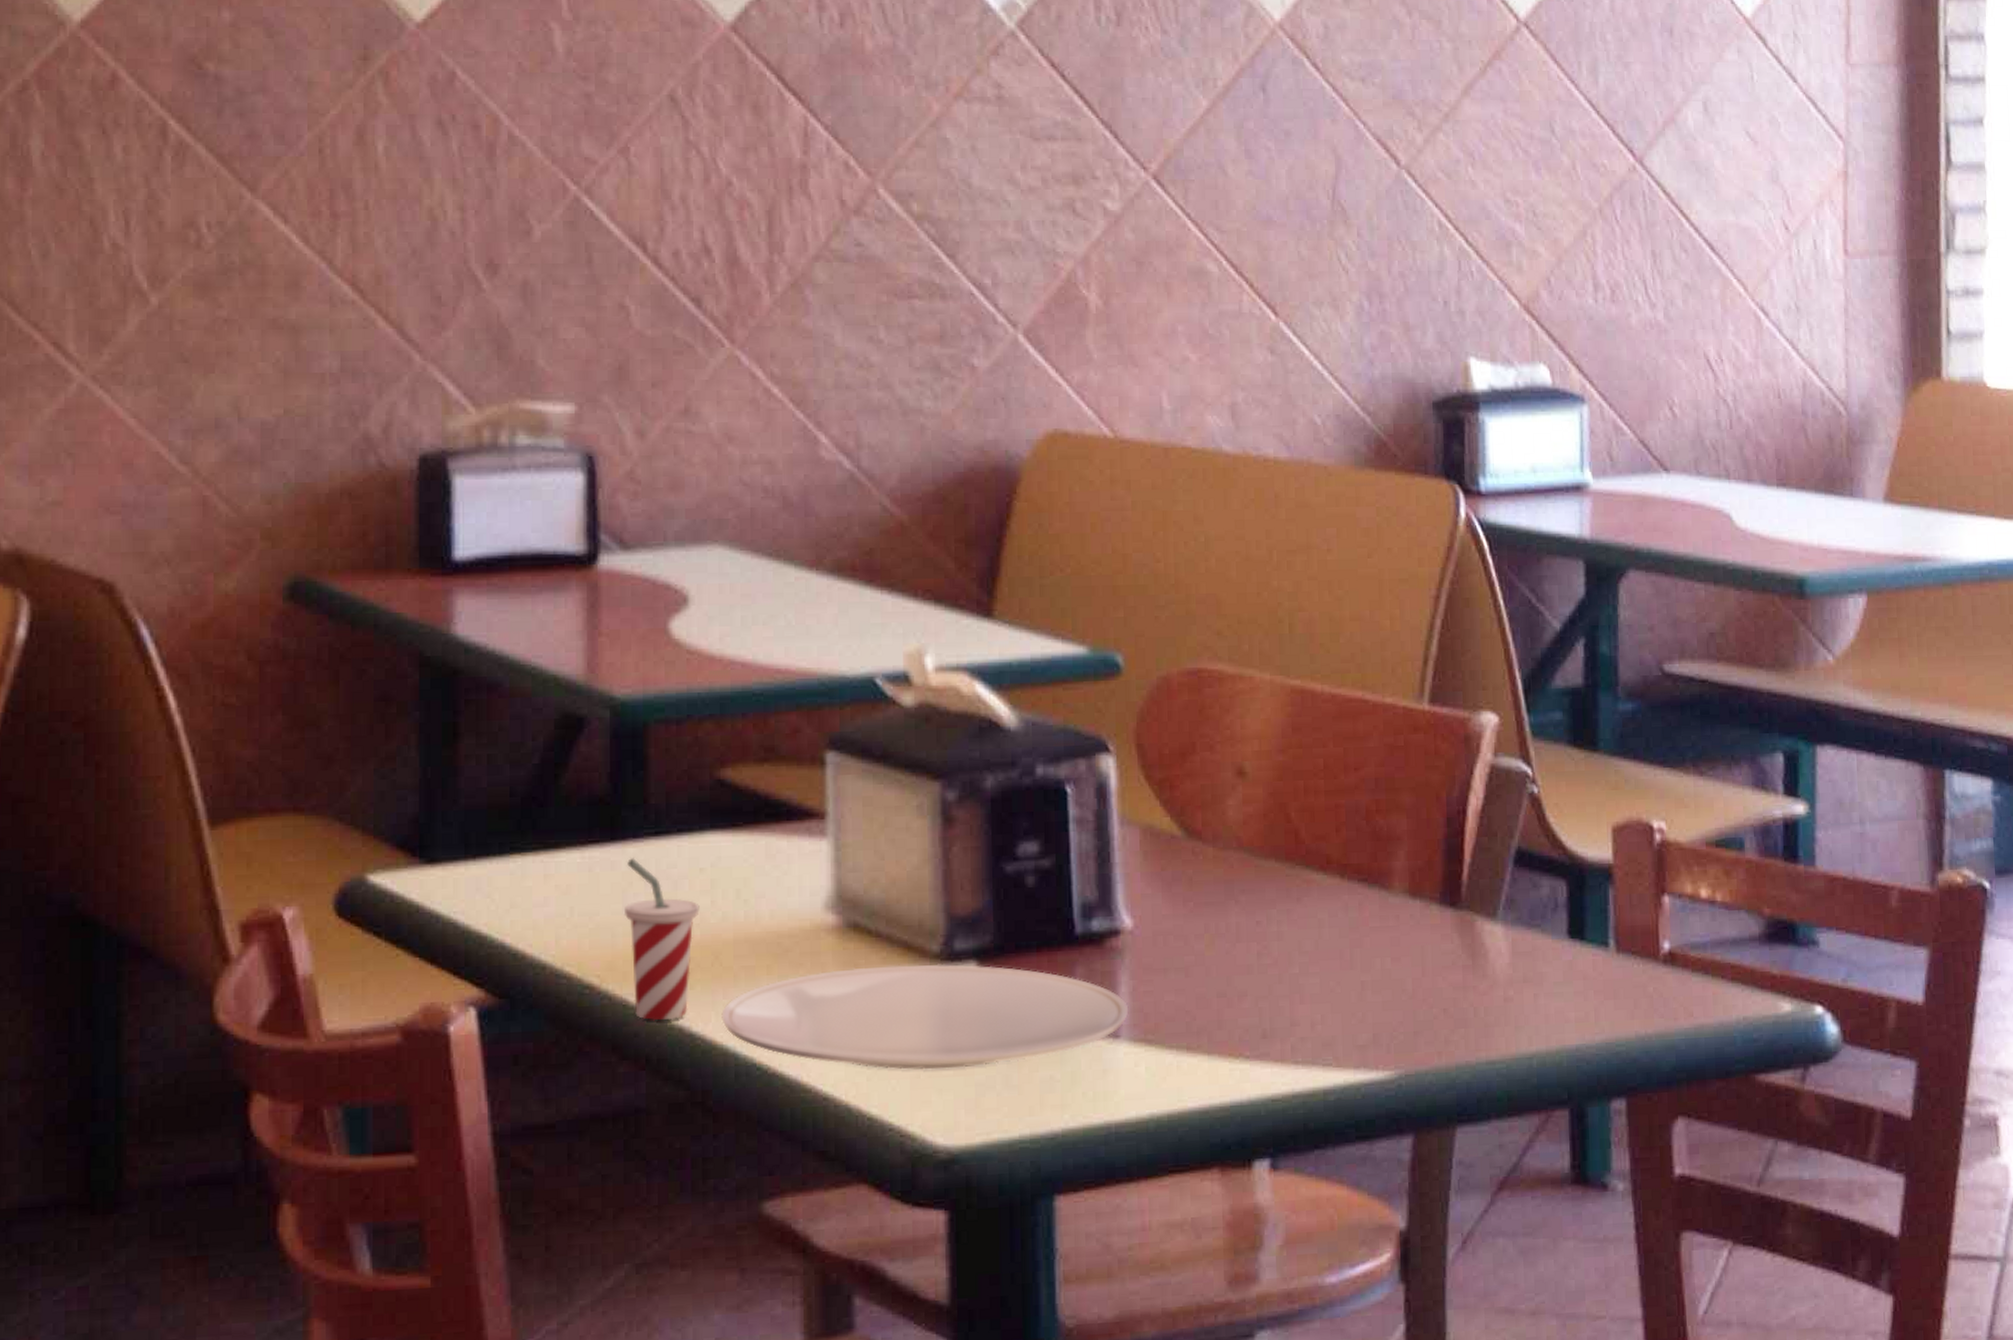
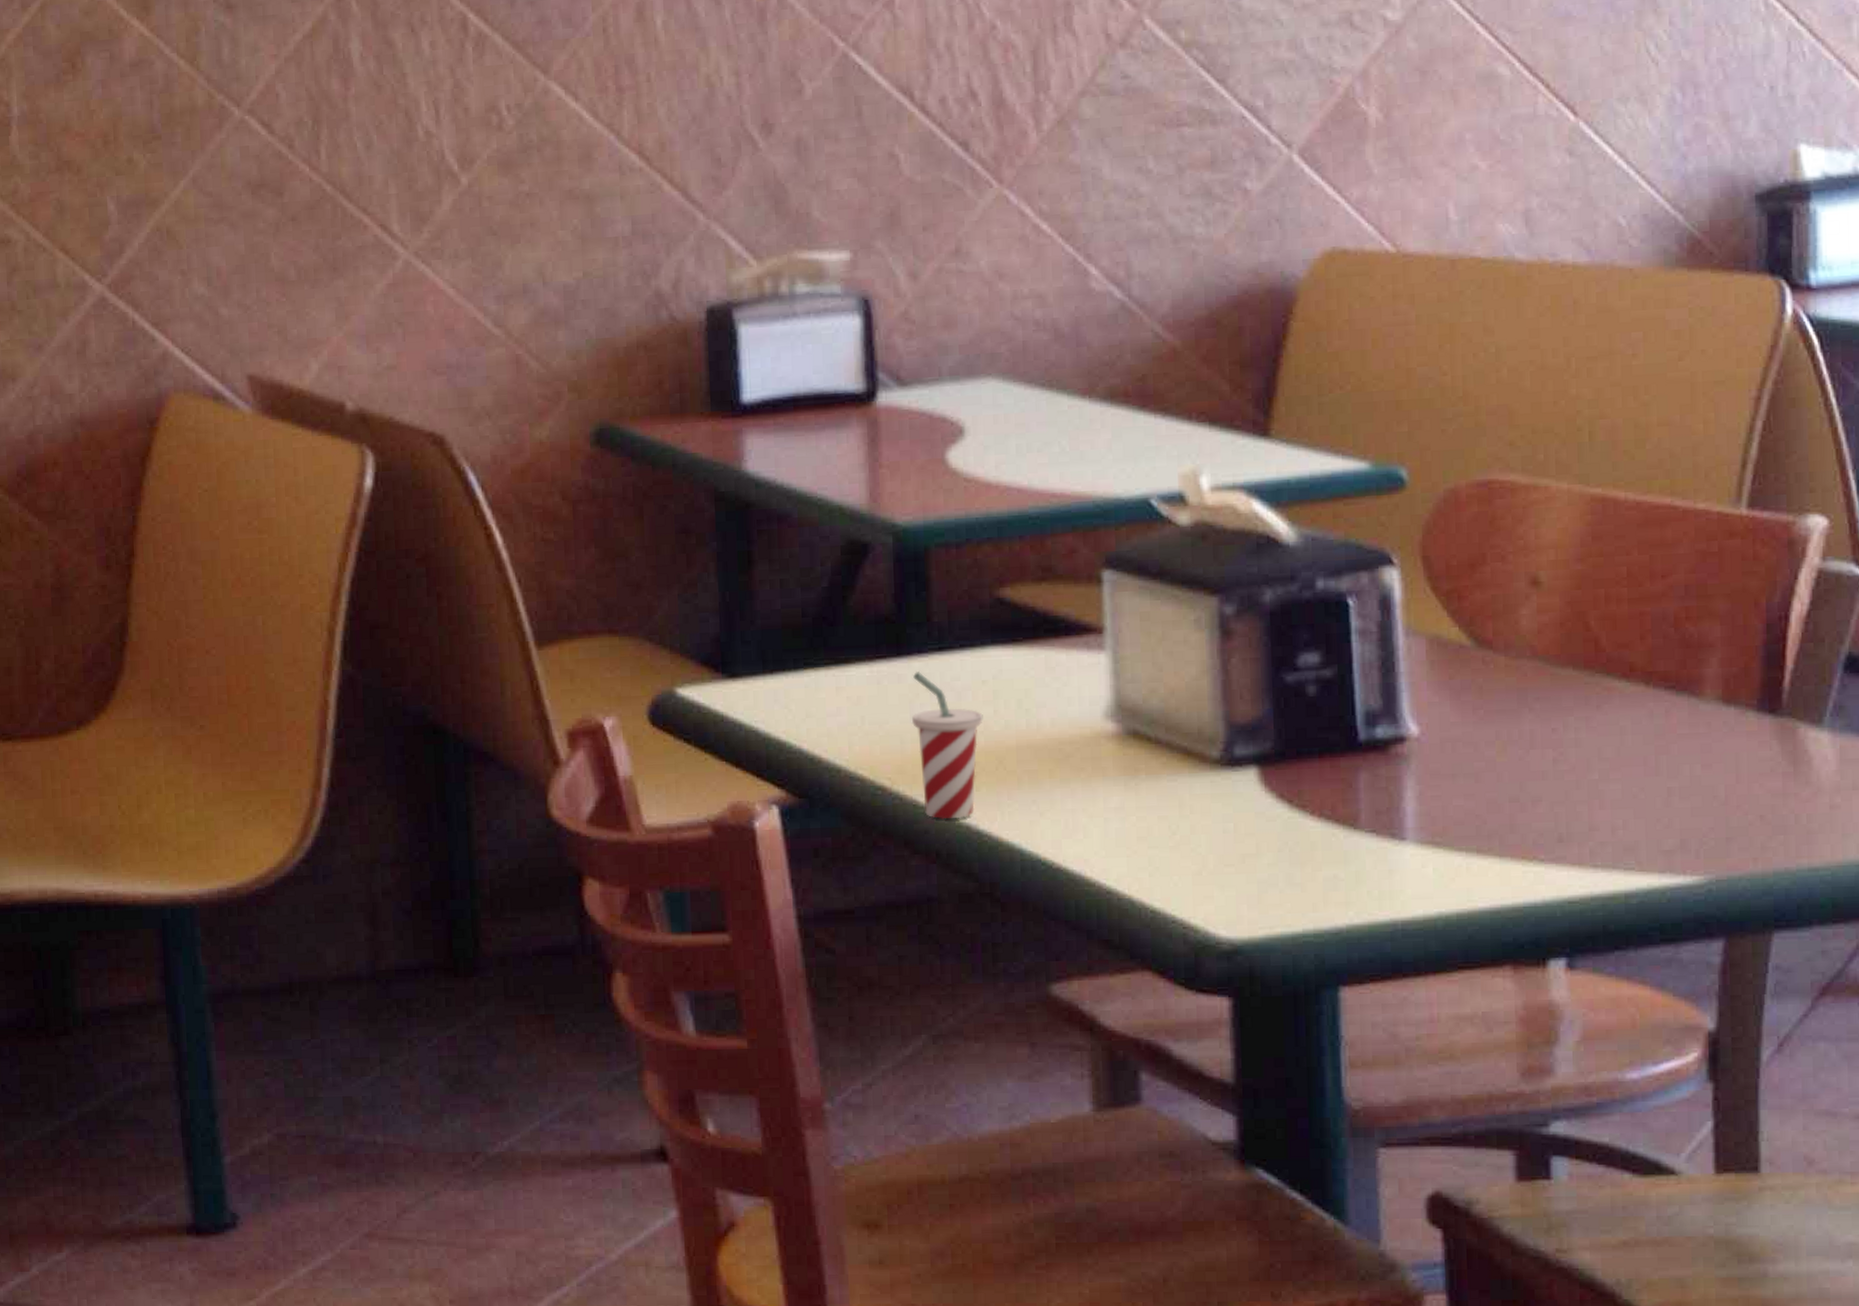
plate: present [721,963,1129,1070] -> none [1006,768,1416,868]

